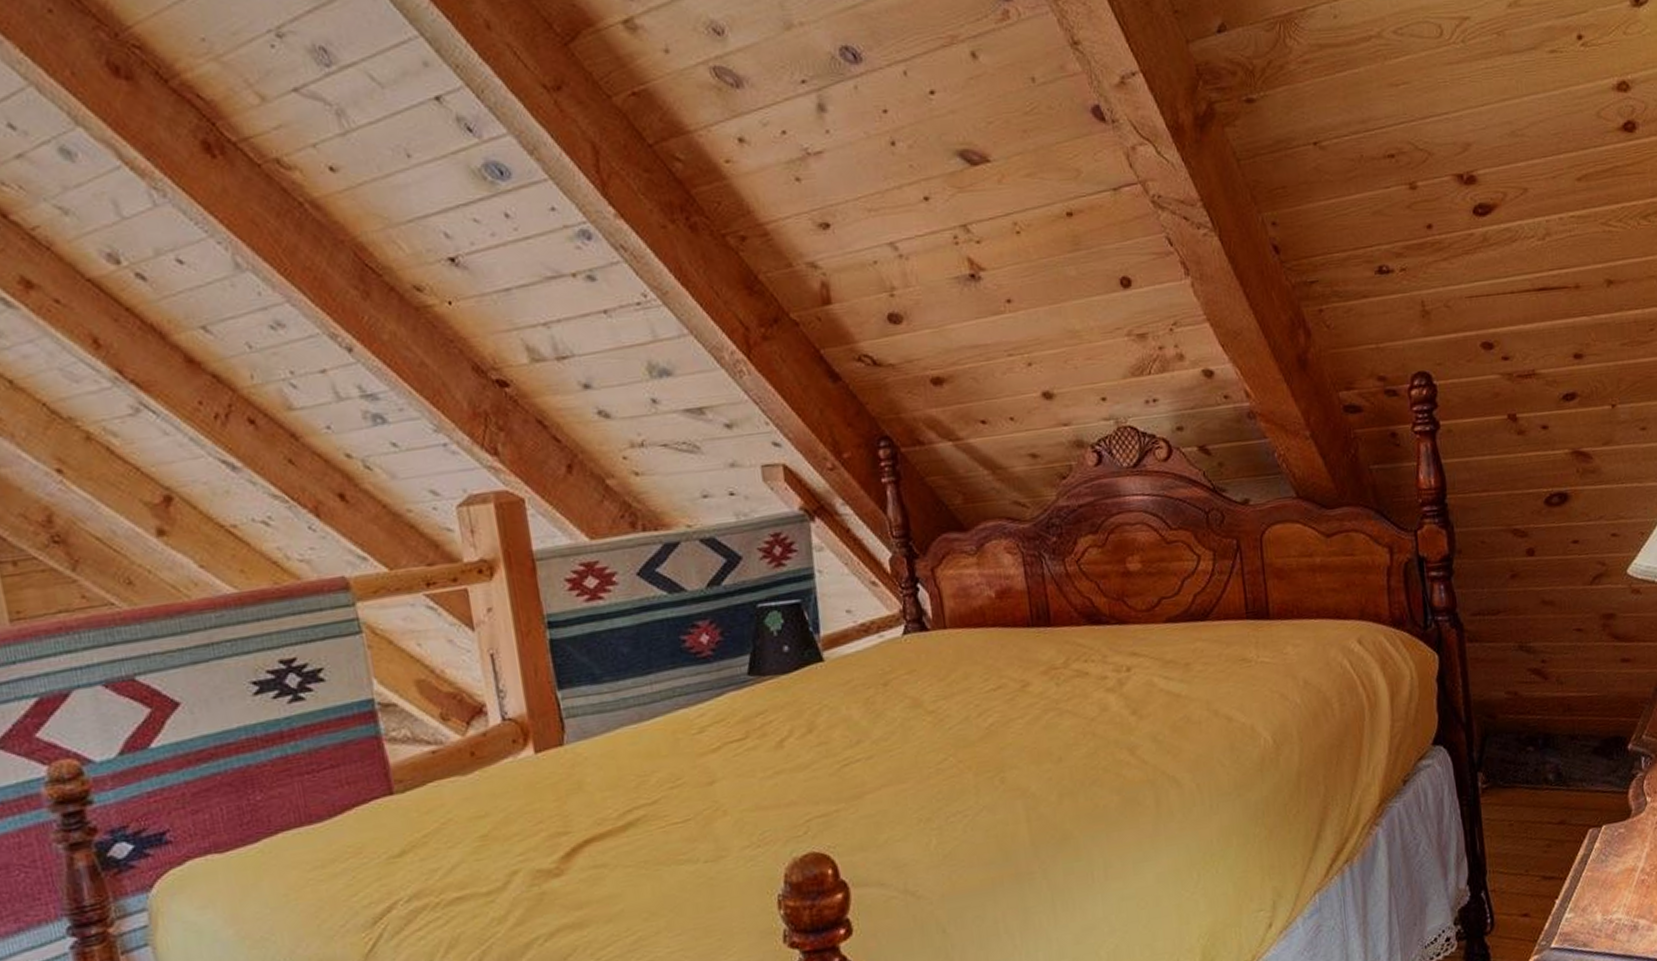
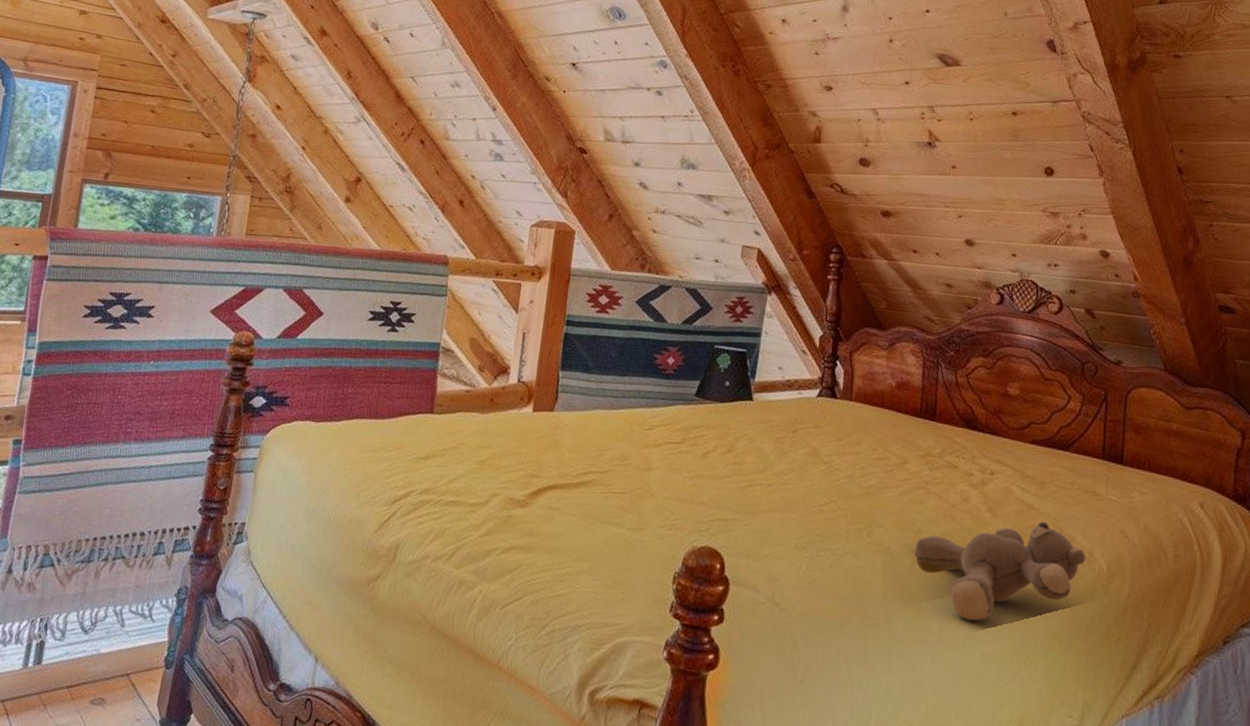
stuffed bear: none [1056,708,1249,843] -> present [914,521,1086,621]

